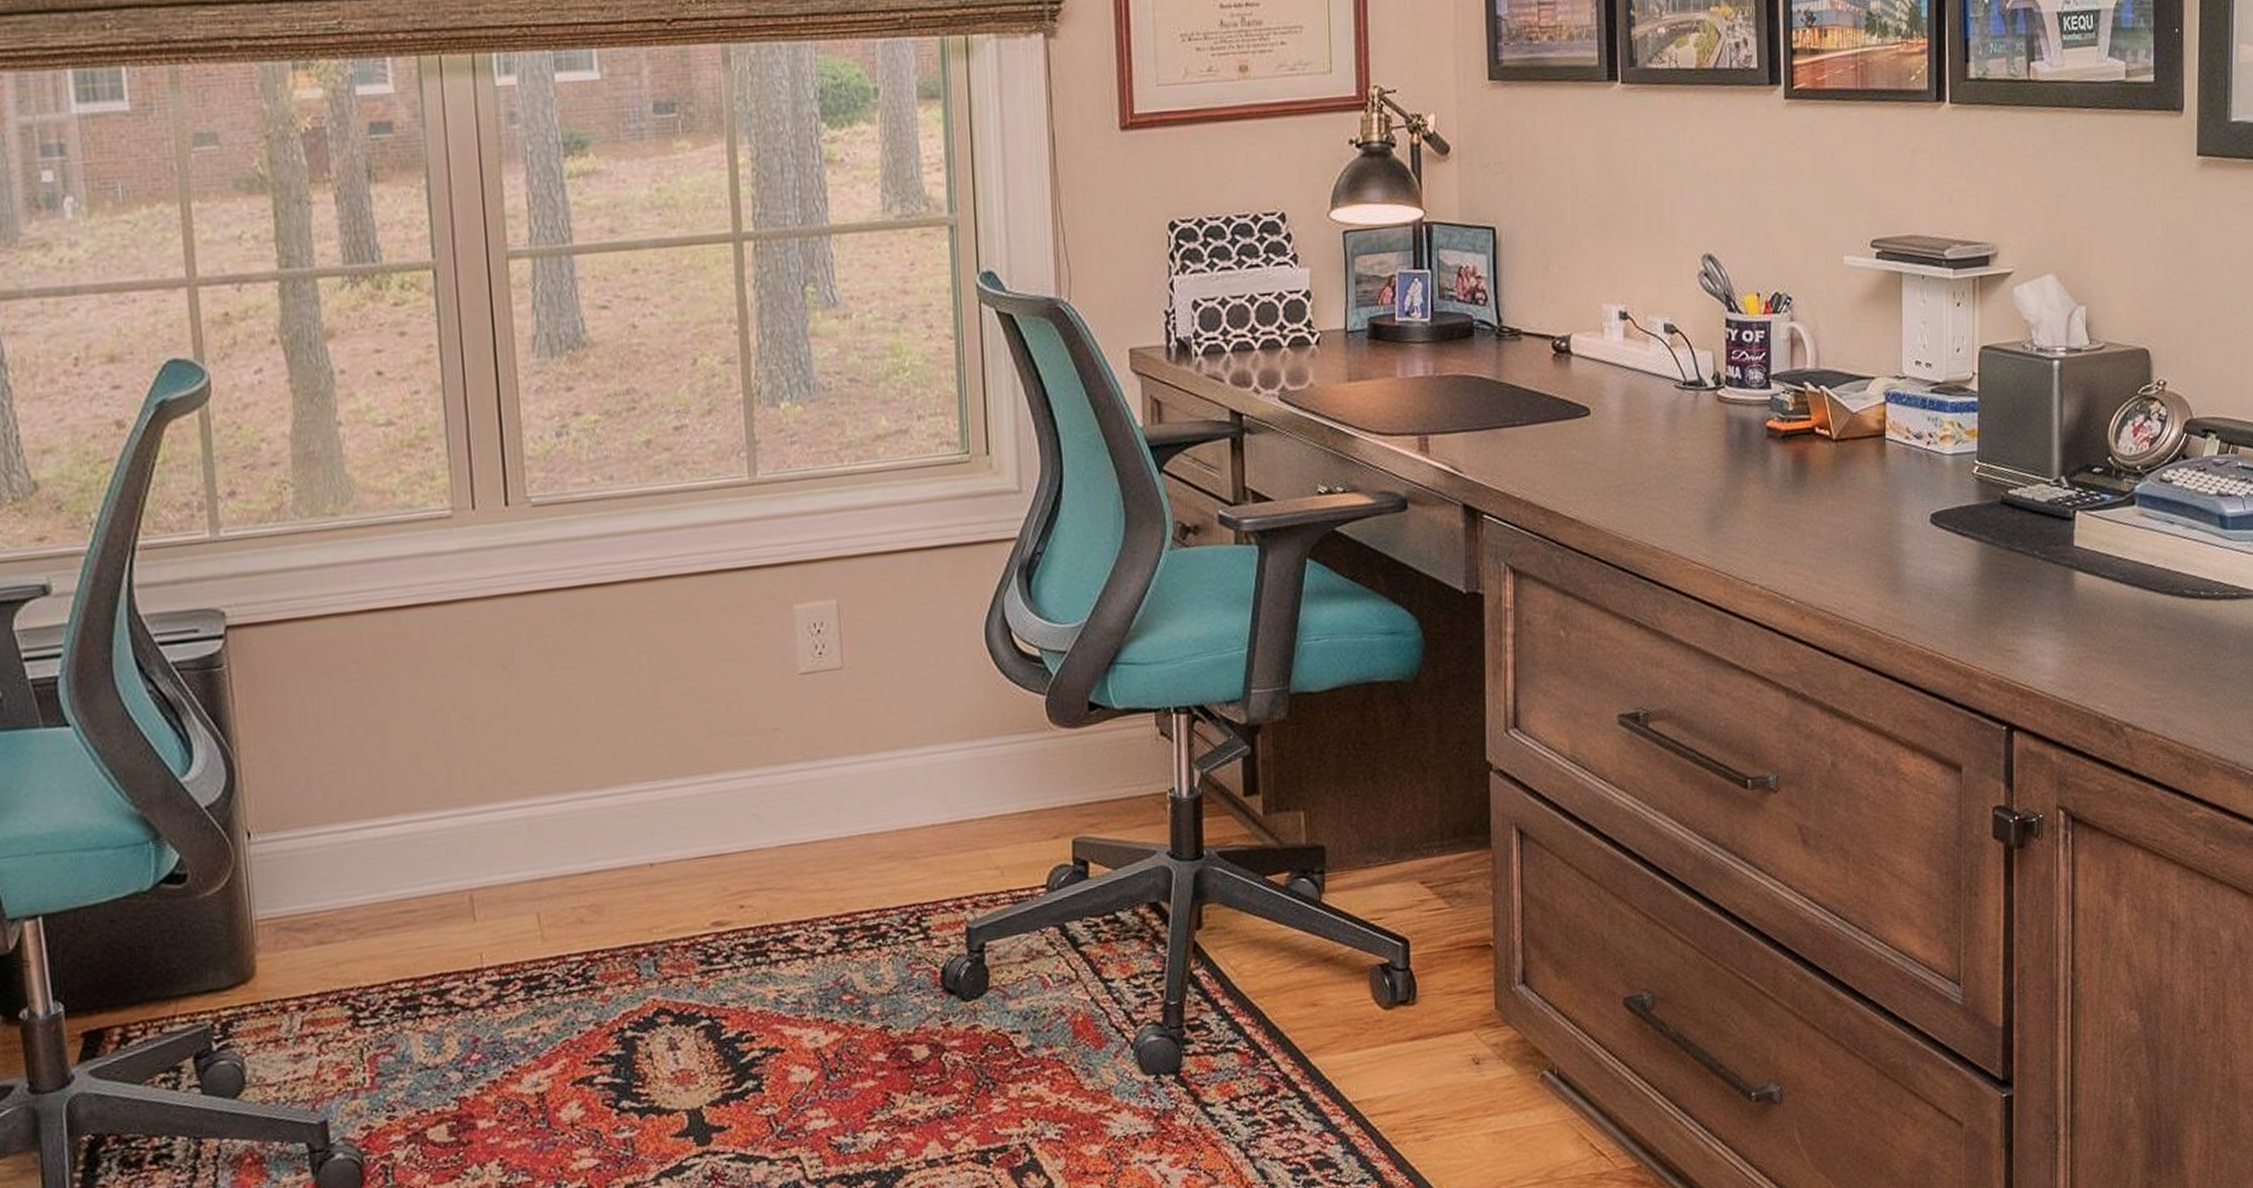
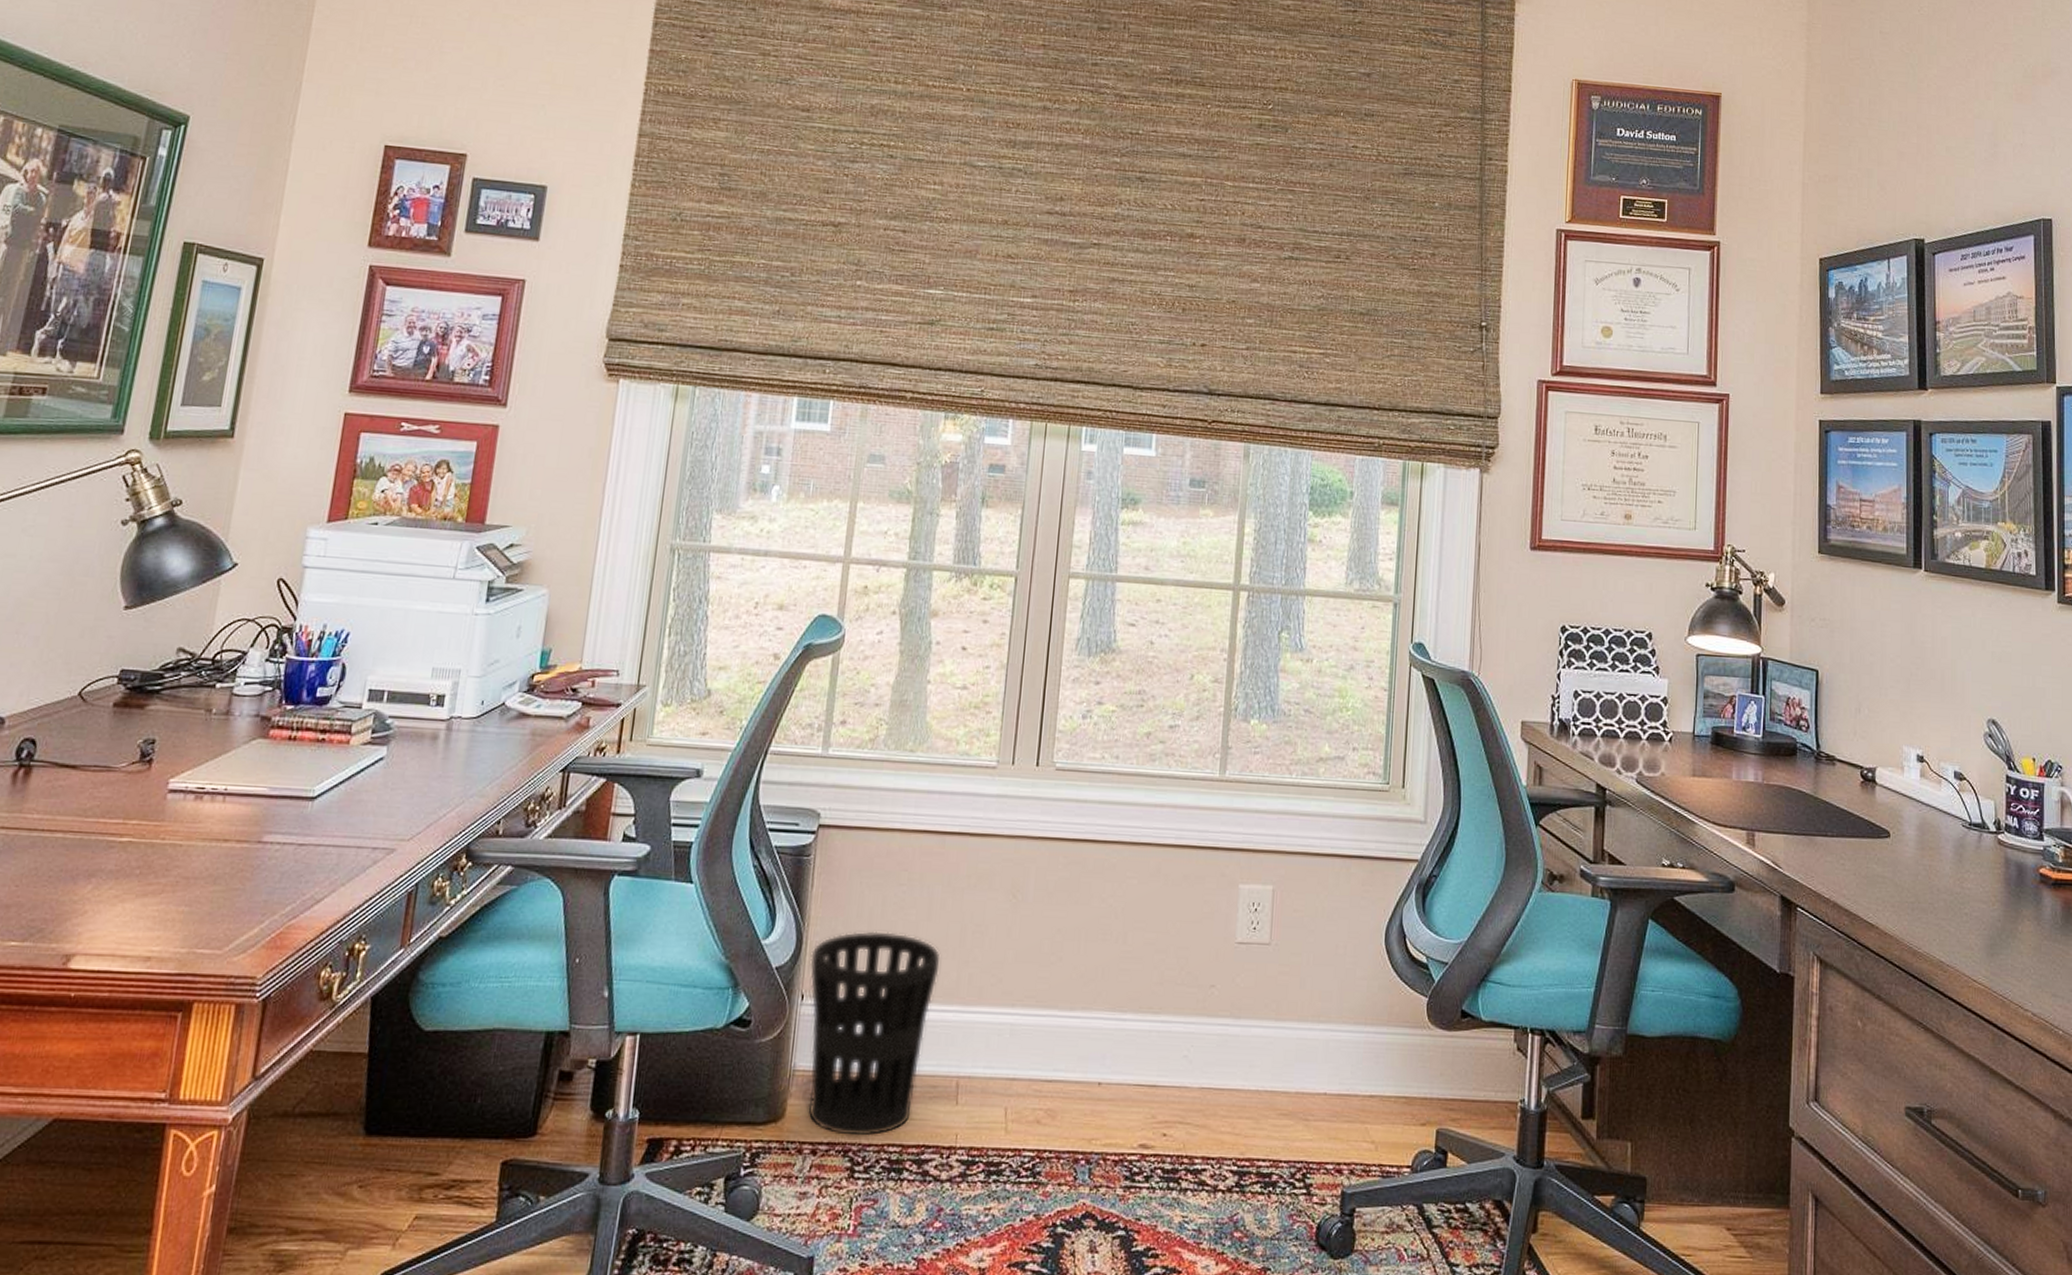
wastebasket: none [249,737,423,983] -> present [808,931,940,1136]

